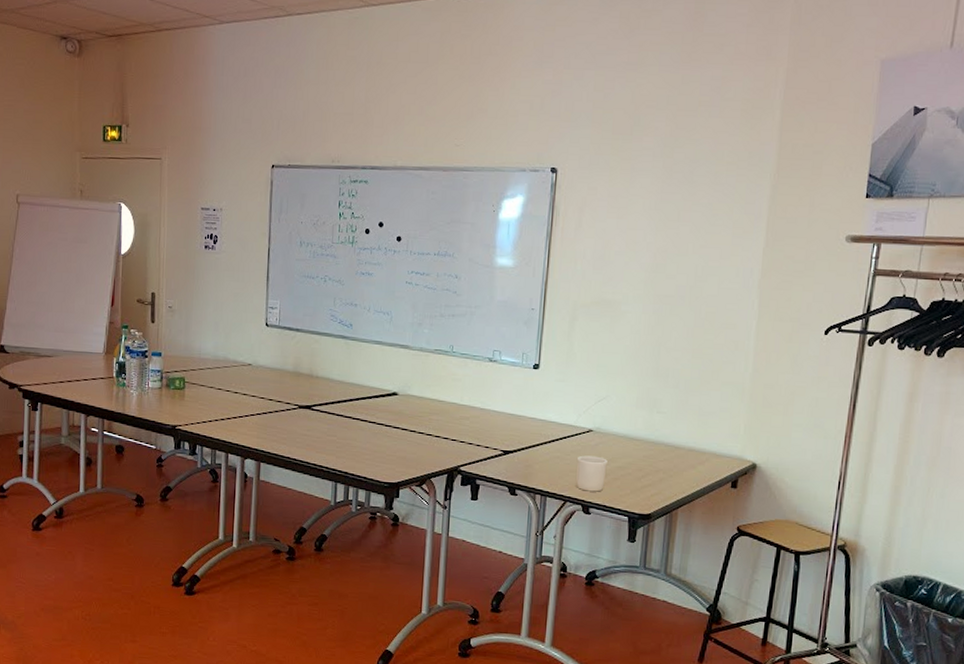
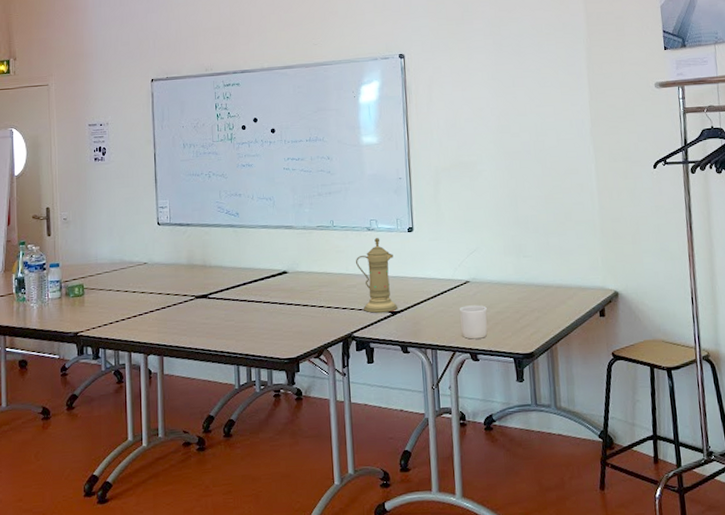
coffee pot: none [472,369,514,450] -> present [356,237,398,313]

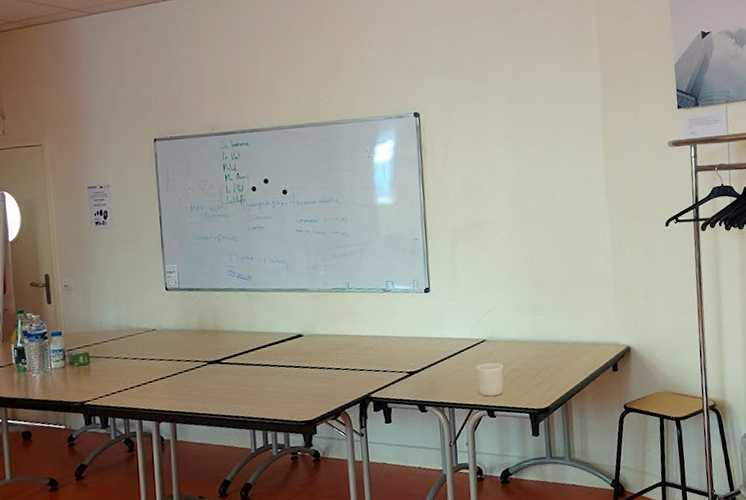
coffee pot: present [356,237,398,313] -> none [372,298,416,374]

